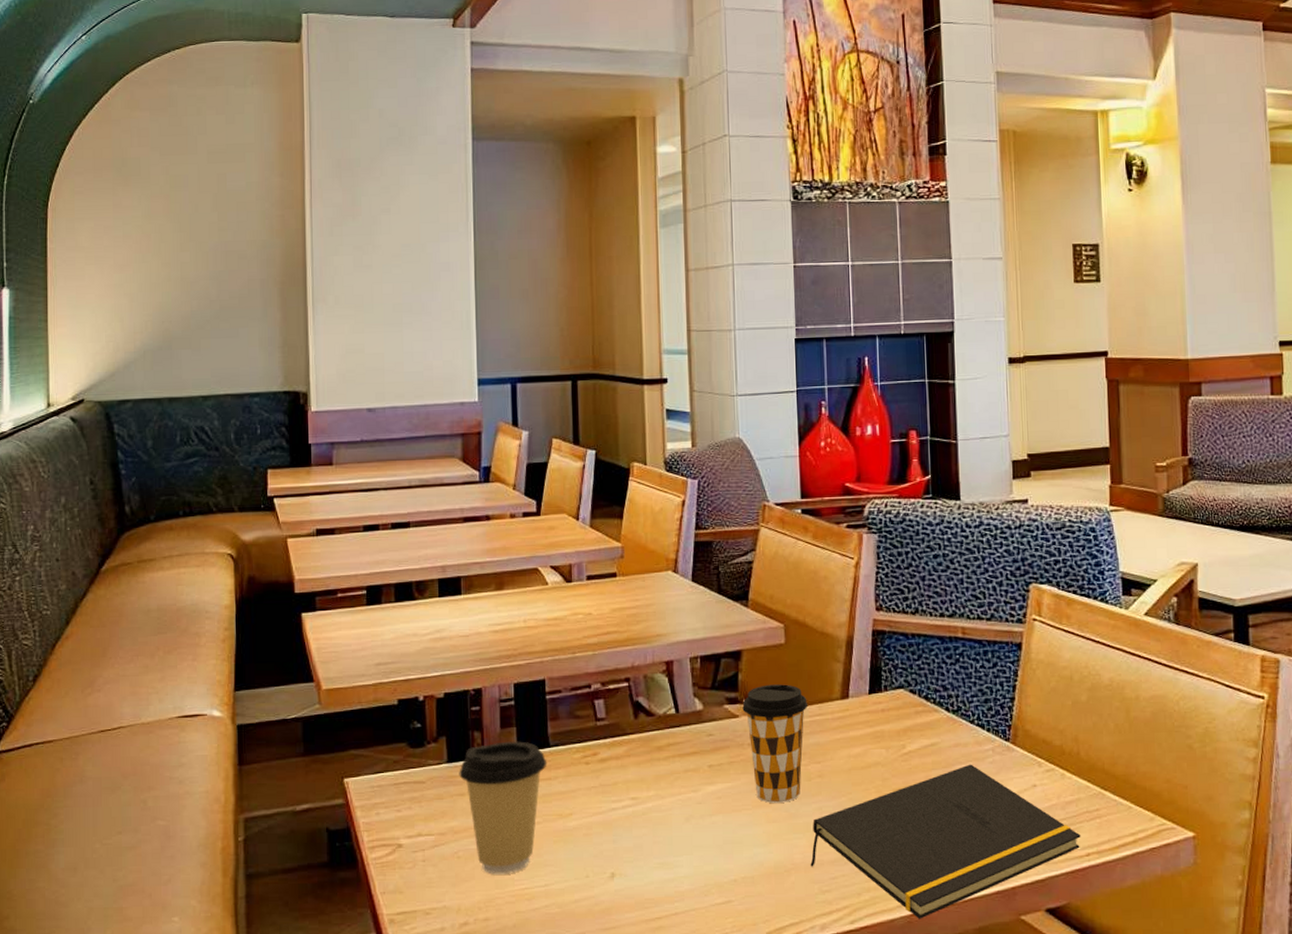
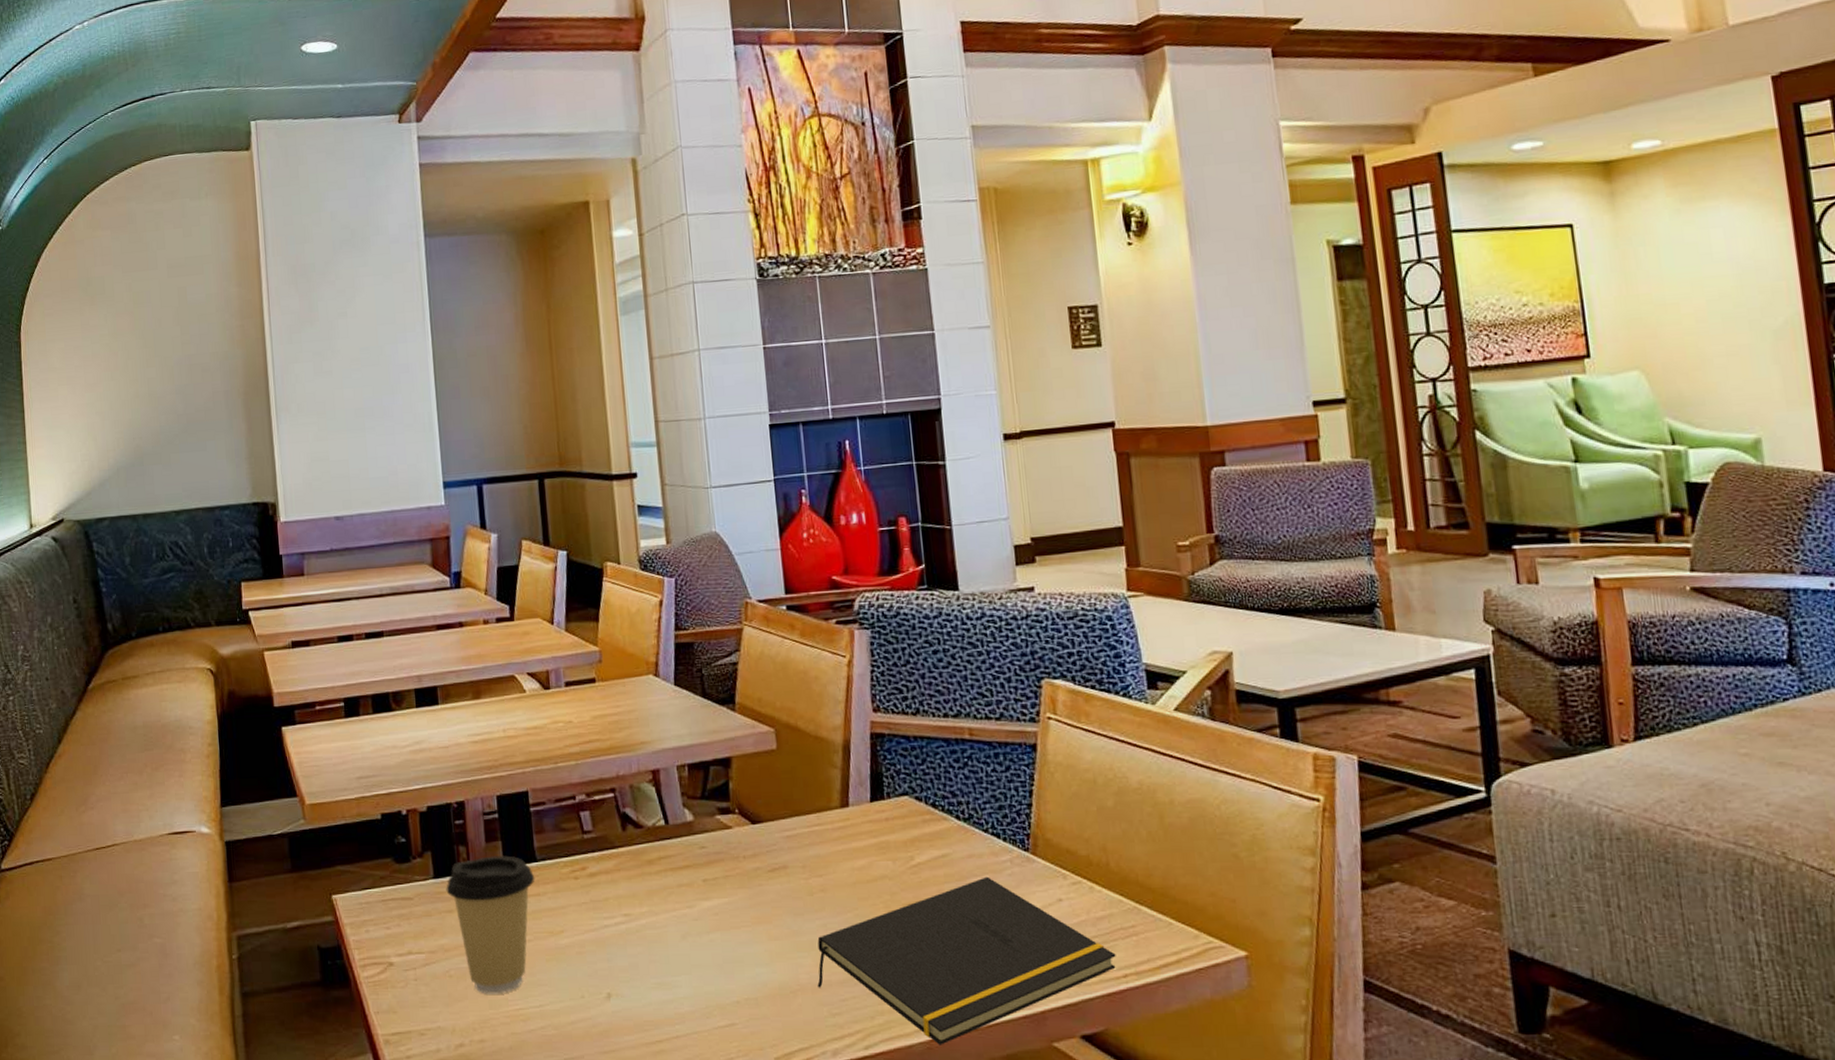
coffee cup: present [742,684,807,803] -> none [735,792,805,919]

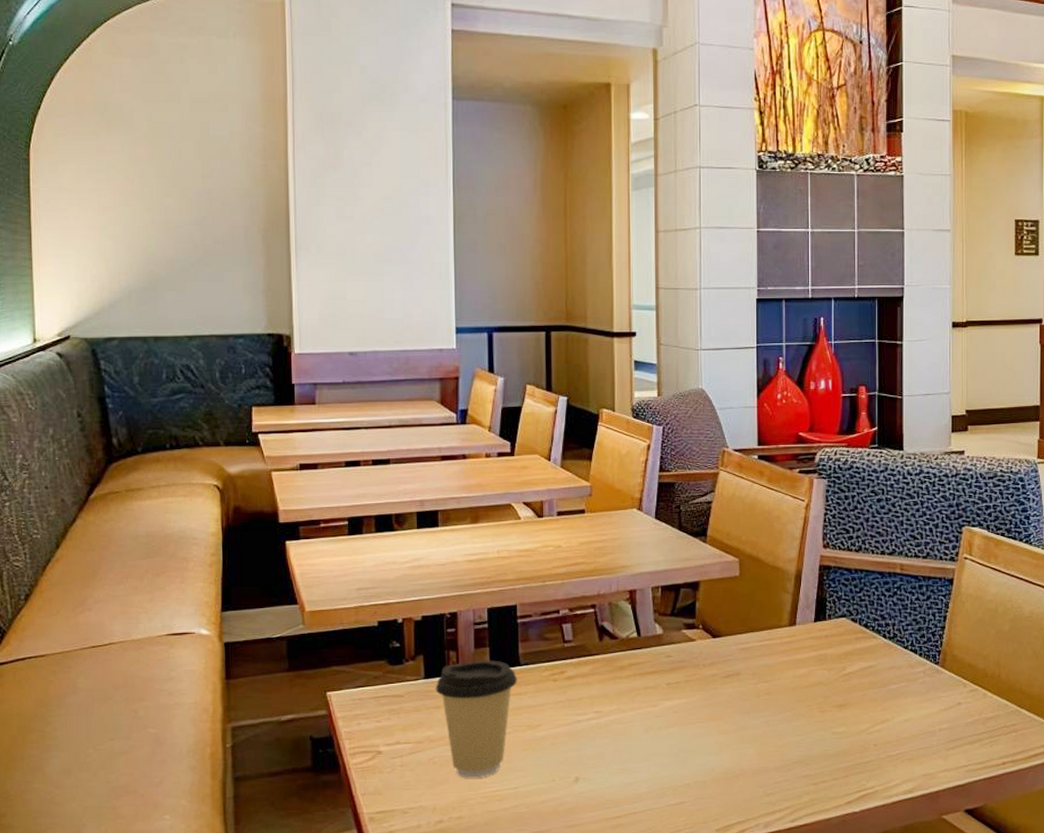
notepad: present [817,876,1116,1045] -> none [757,684,998,818]

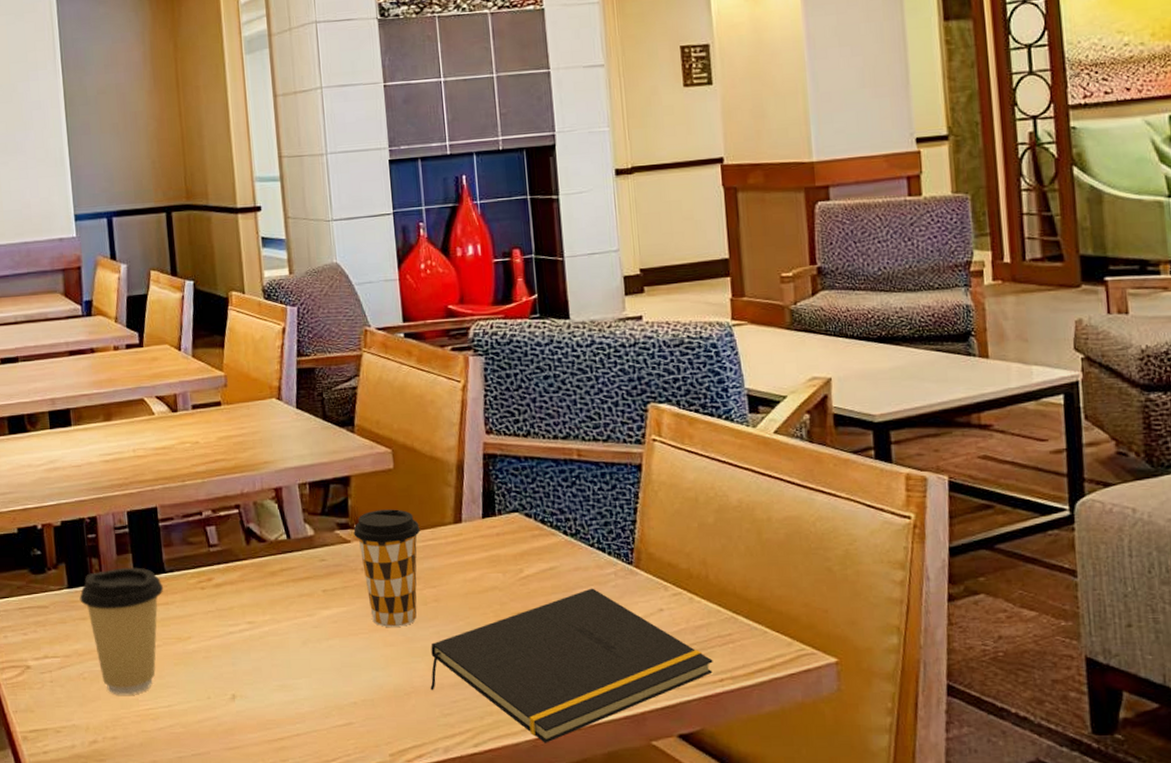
coffee cup: none [699,612,758,717] -> present [353,509,420,627]
notepad: none [757,684,998,818] -> present [430,588,713,743]

